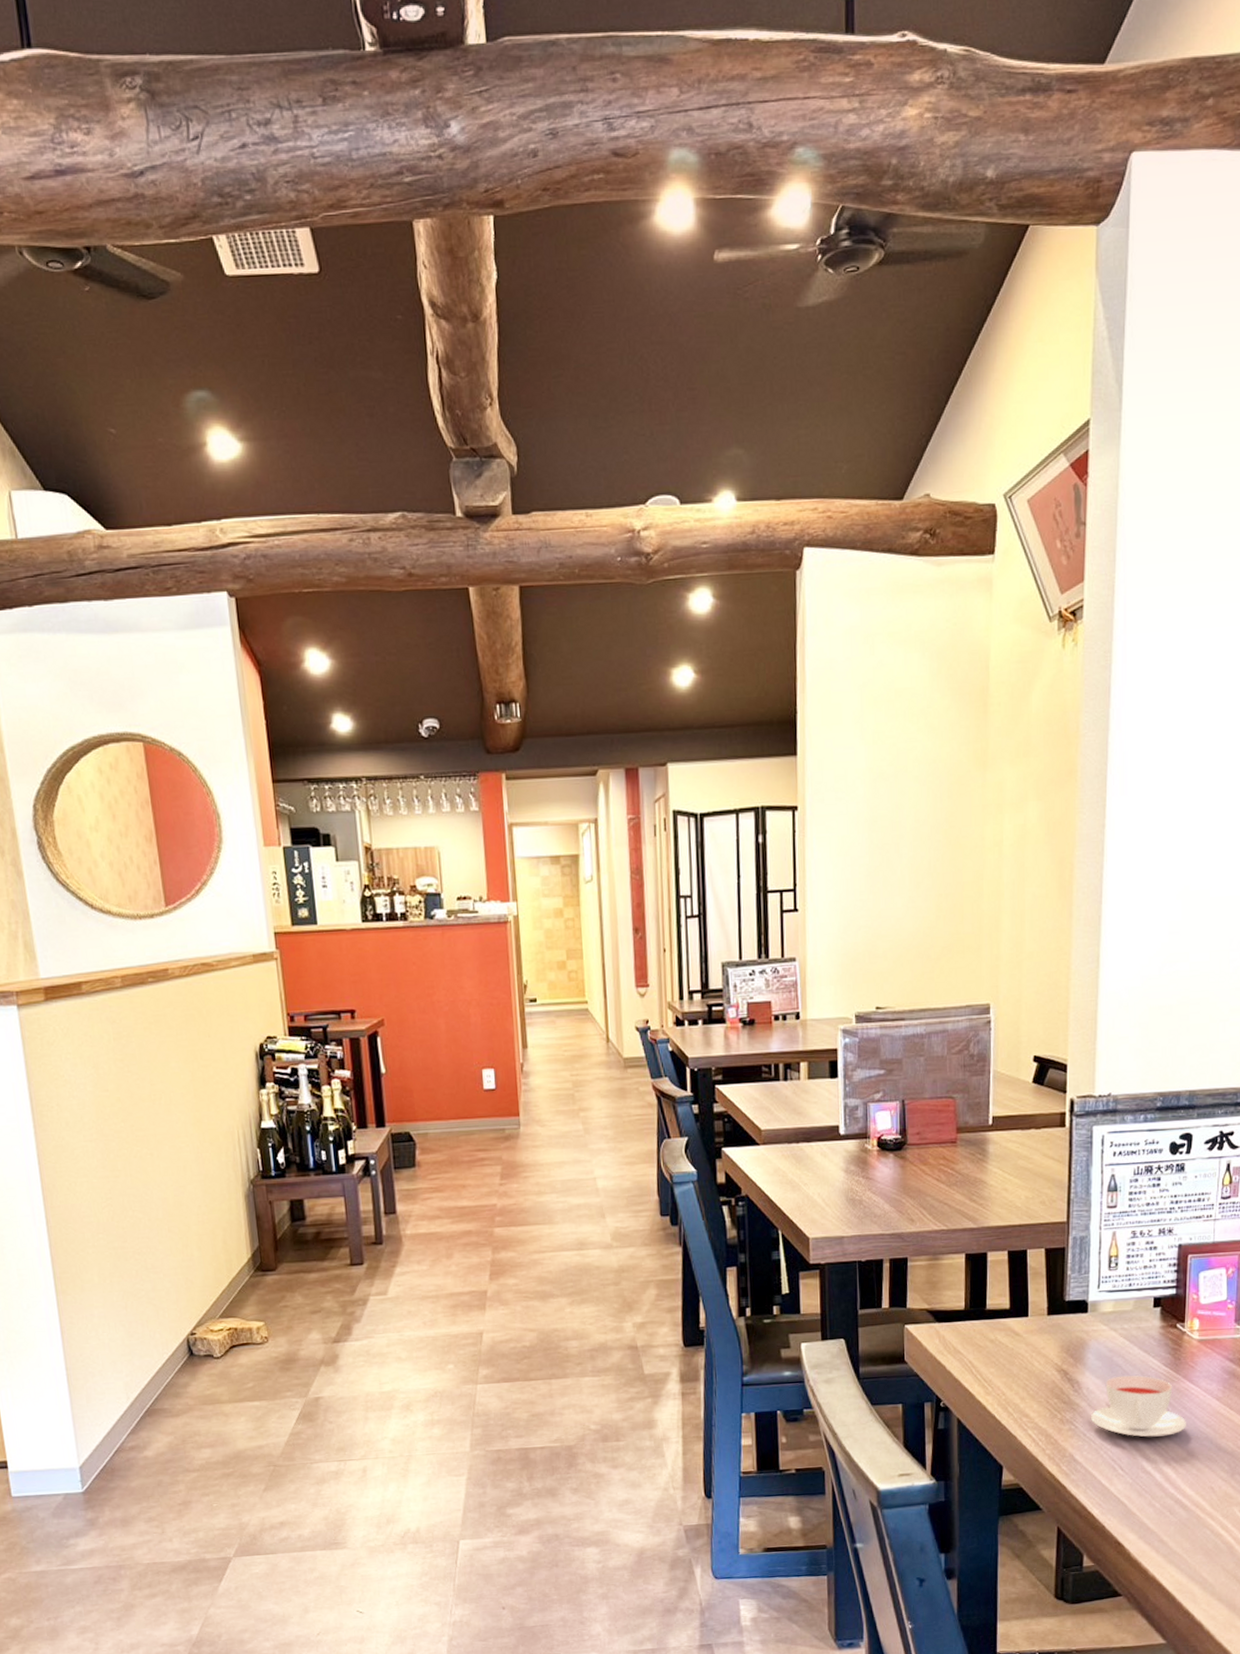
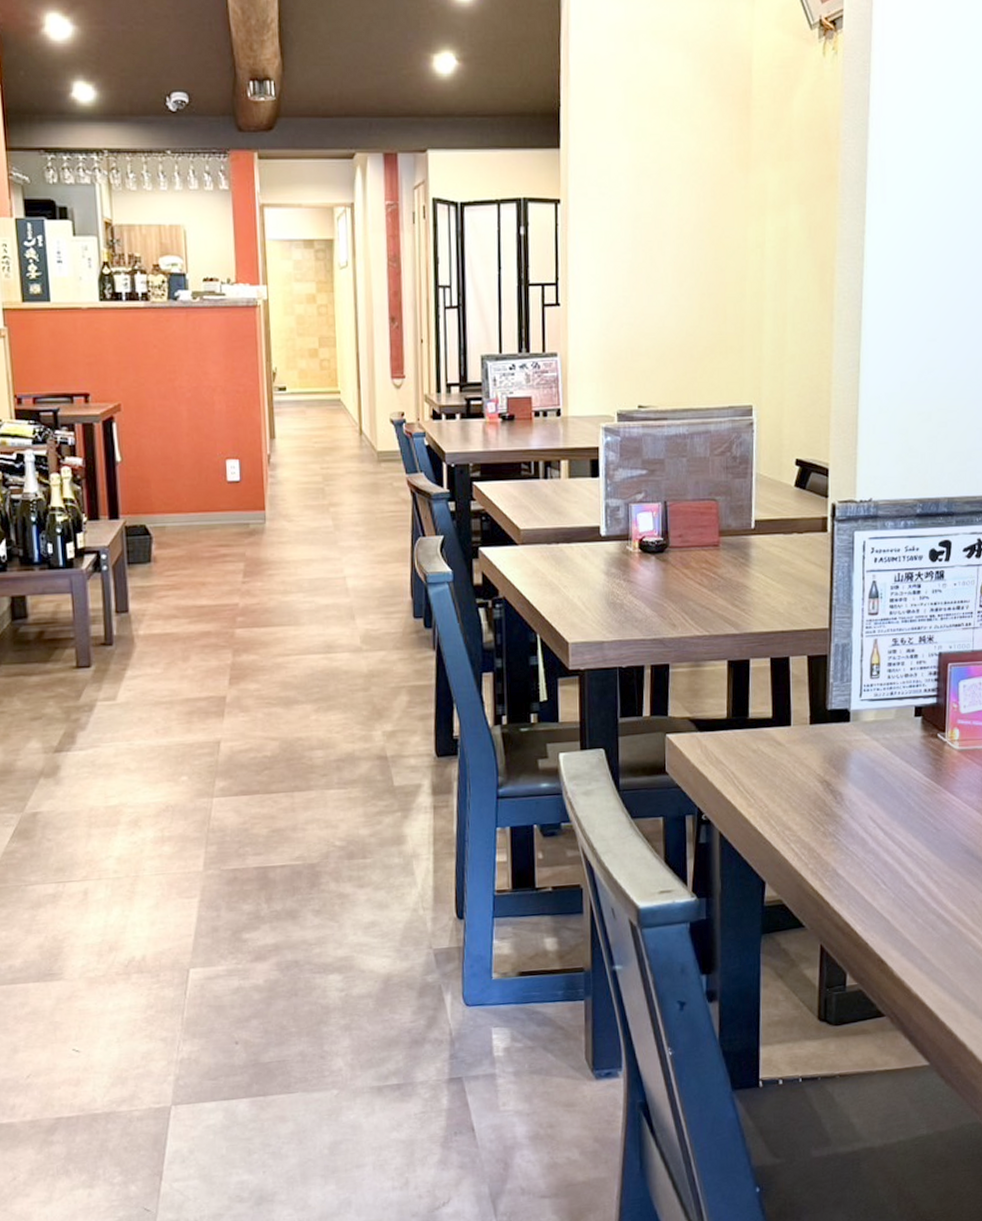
teacup: present [1090,1375,1186,1437] -> none [852,786,948,850]

